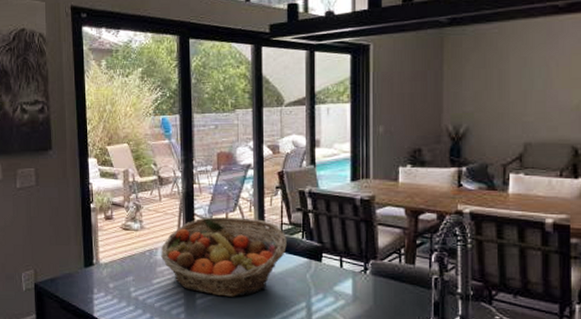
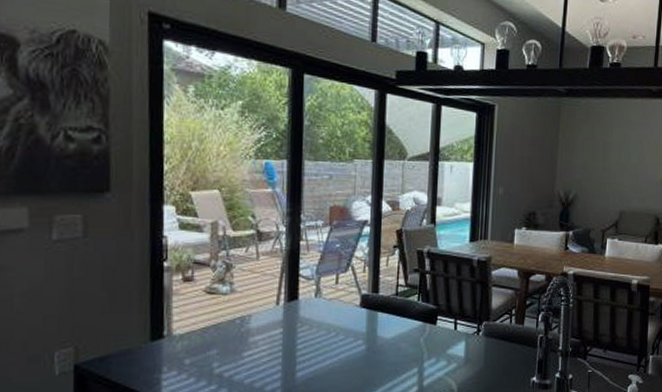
fruit basket: present [160,217,287,297] -> none [254,278,402,367]

